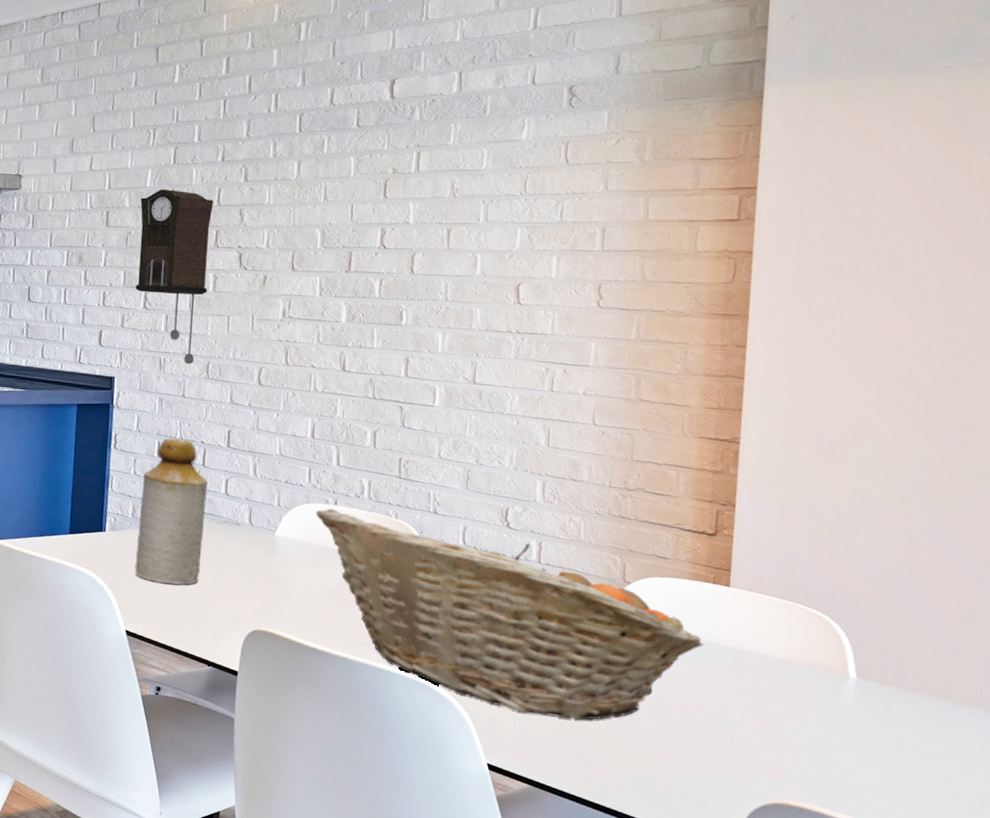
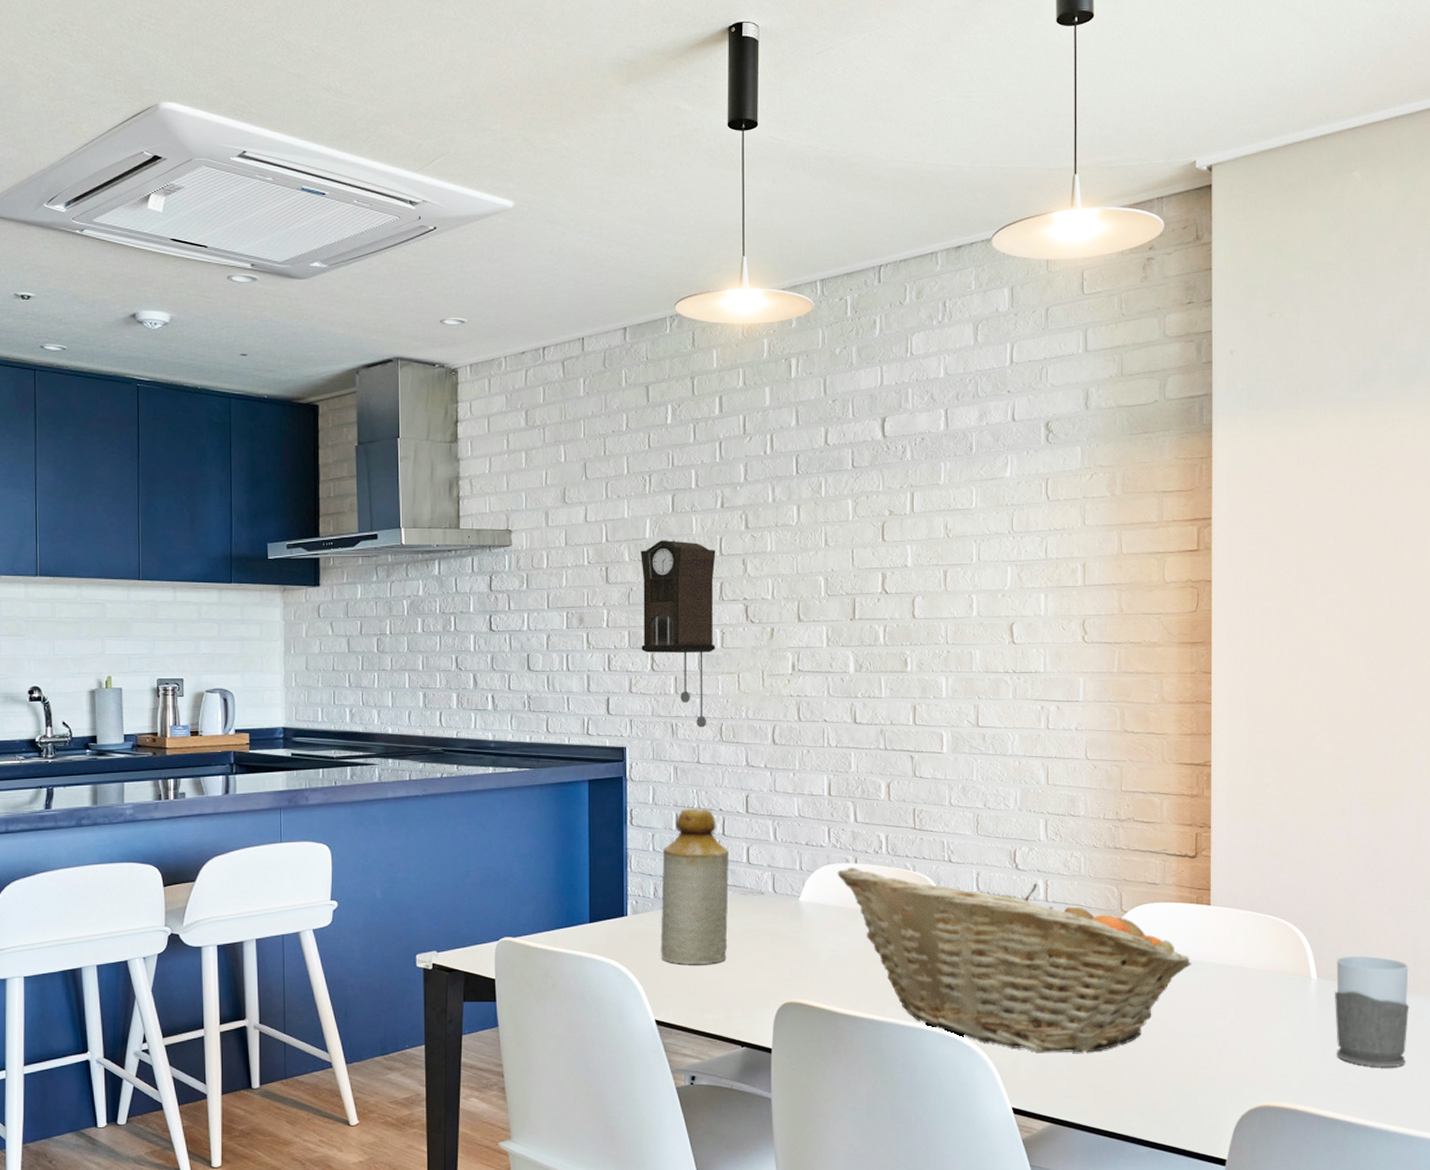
mug: none [876,658,976,786] -> present [1334,955,1410,1067]

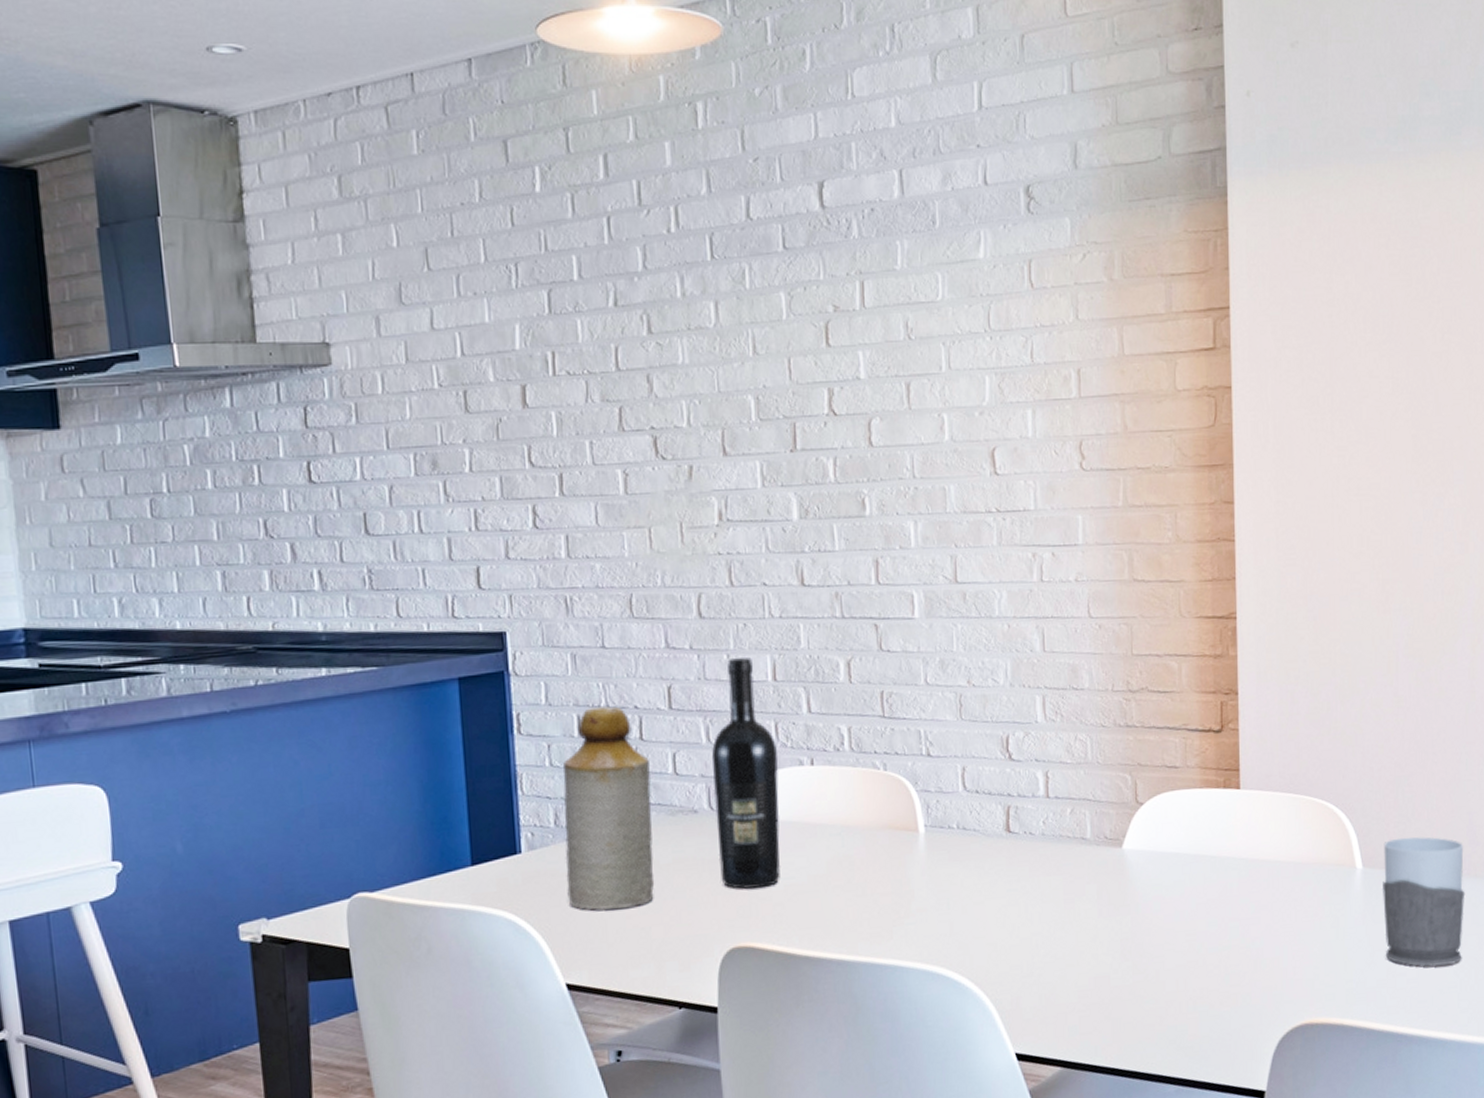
pendulum clock: present [640,540,716,728] -> none [509,352,617,602]
wine bottle: none [777,776,829,956] -> present [711,658,781,889]
fruit basket: present [837,867,1192,1053] -> none [789,770,1220,983]

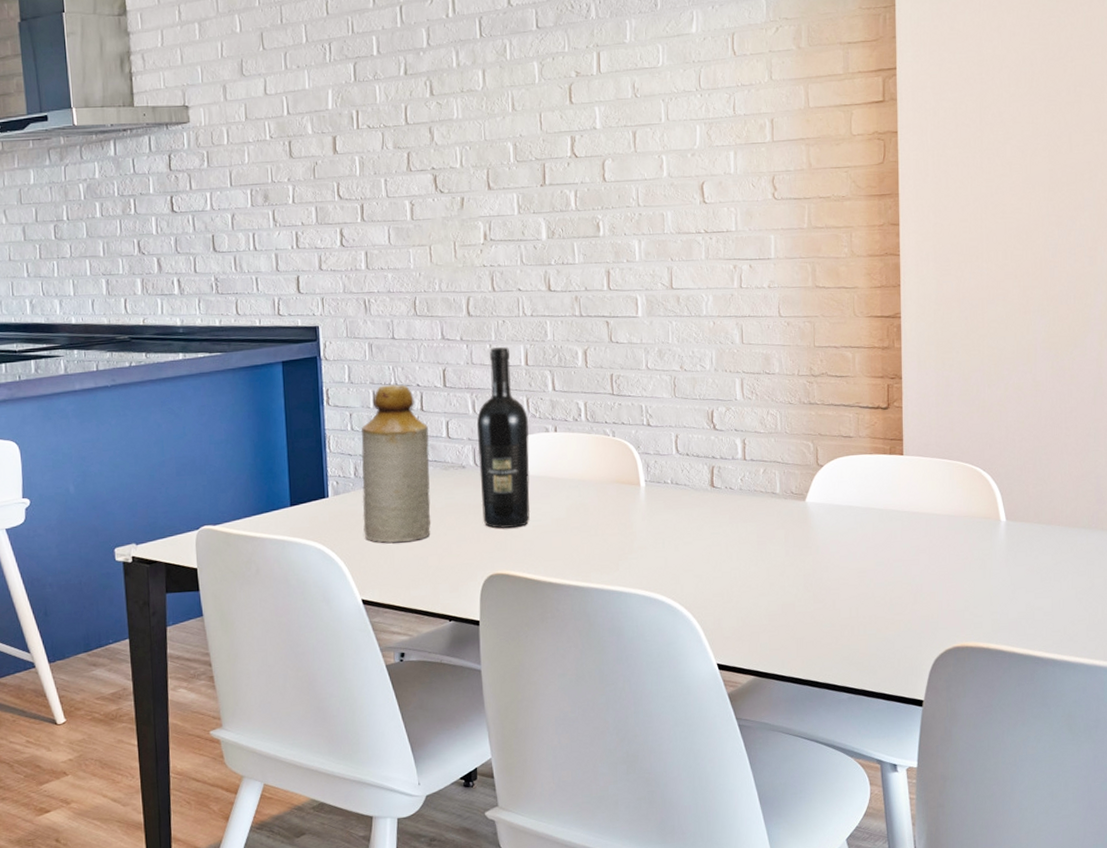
mug: present [1381,837,1465,967] -> none [1022,496,1094,603]

